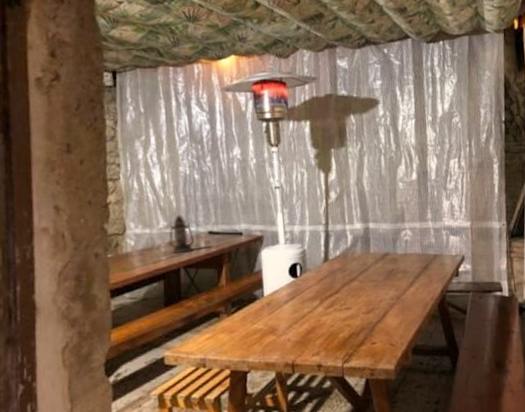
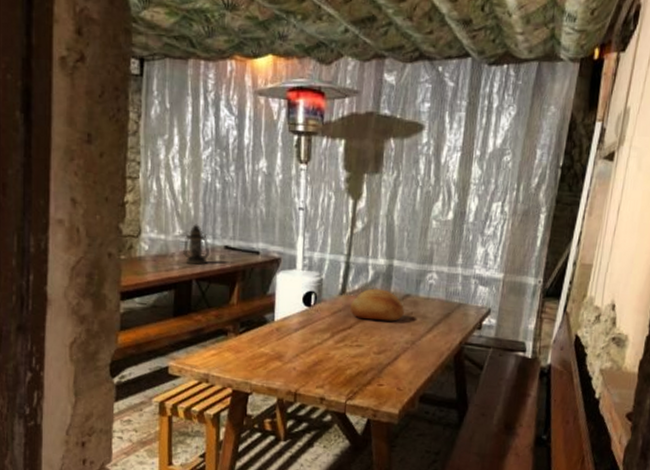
bread: none [335,251,386,283] -> present [350,288,404,322]

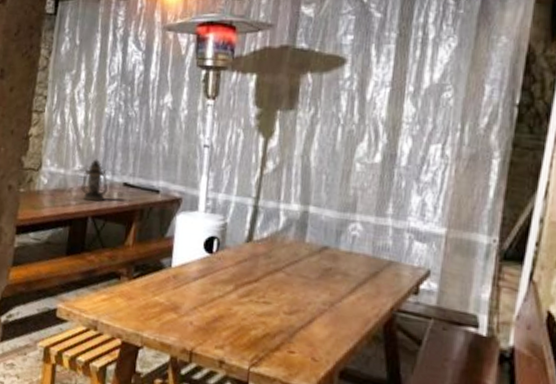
bread: present [350,288,404,322] -> none [257,237,321,277]

